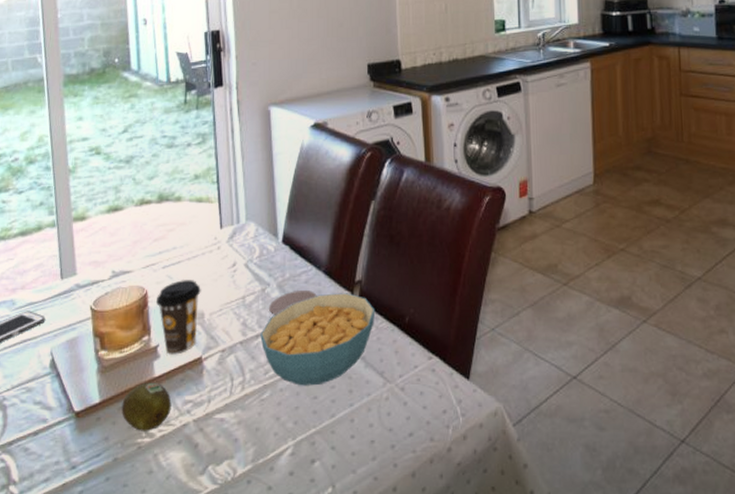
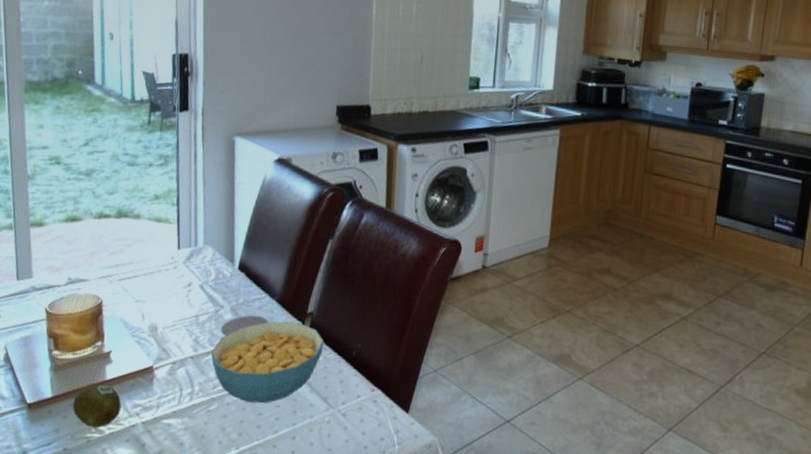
coffee cup: present [155,280,201,355] -> none [110,293,156,362]

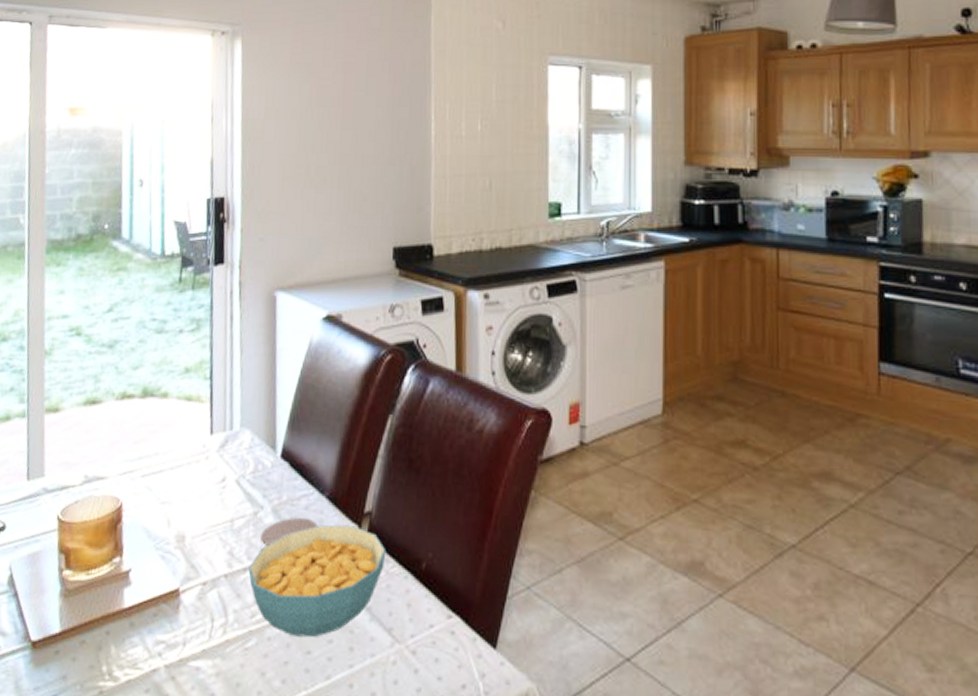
fruit: present [73,383,122,428] -> none [83,613,141,674]

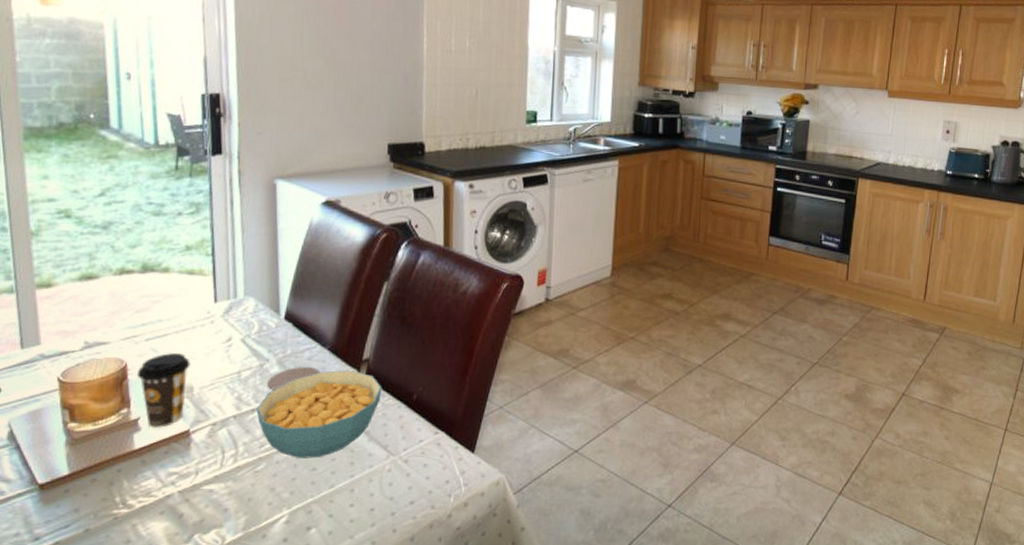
coffee cup: none [131,493,184,584] -> present [136,353,190,428]

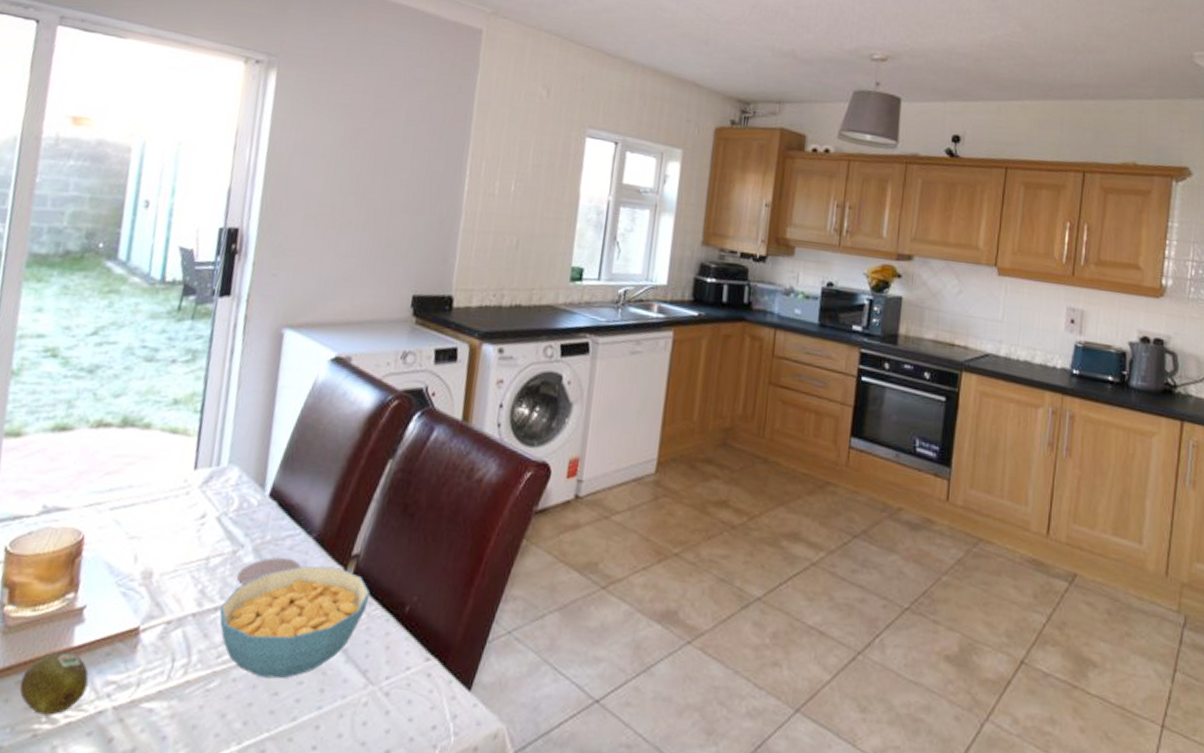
fruit: none [95,454,154,503] -> present [19,652,89,716]
coffee cup: present [136,353,190,428] -> none [92,527,155,622]

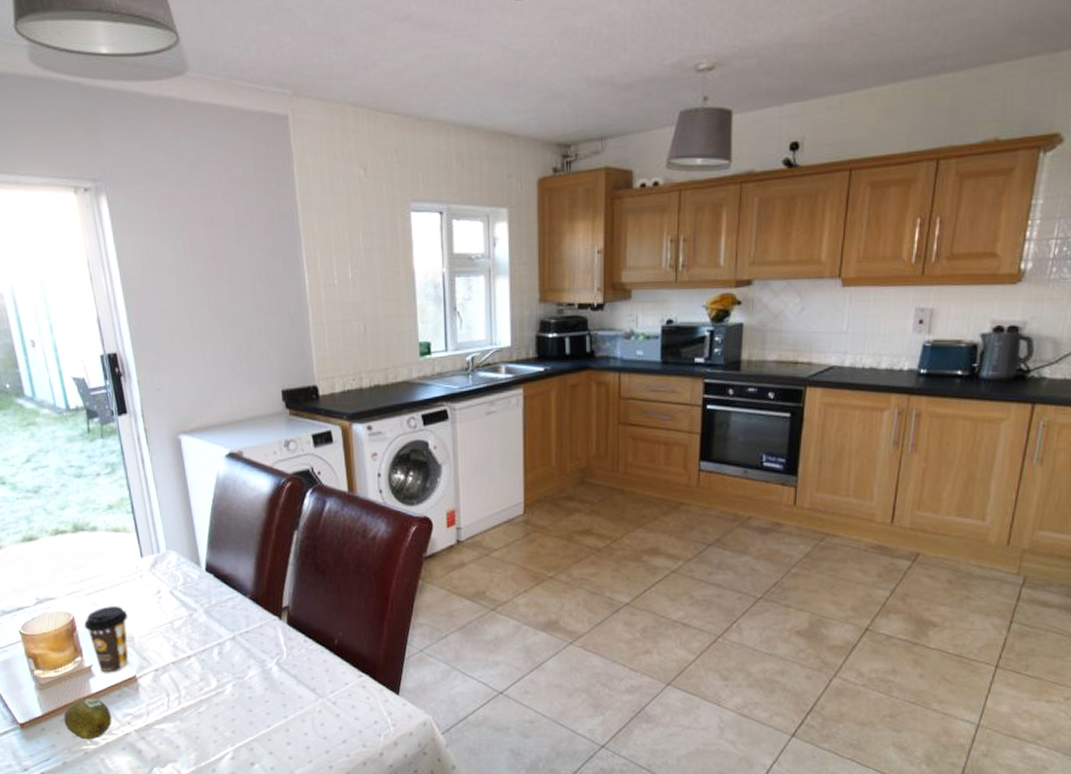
coffee cup: none [92,527,155,622] -> present [83,606,129,674]
cereal bowl: present [219,566,371,679] -> none [191,618,305,701]
coaster: present [236,557,301,585] -> none [197,616,245,638]

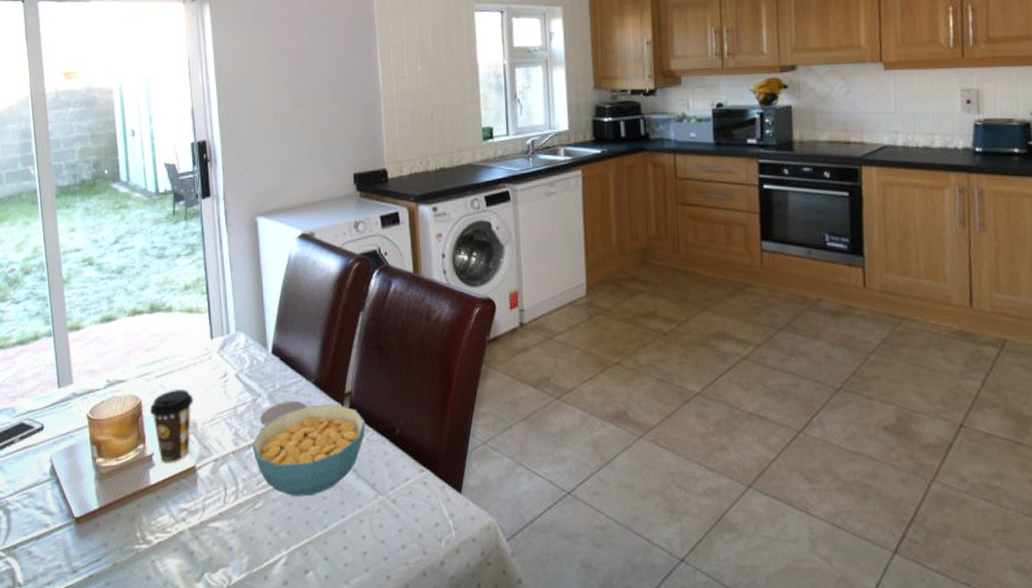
fruit: present [63,698,112,740] -> none [119,490,167,538]
cereal bowl: none [191,618,305,701] -> present [252,404,366,497]
coaster: none [197,616,245,638] -> present [259,402,307,426]

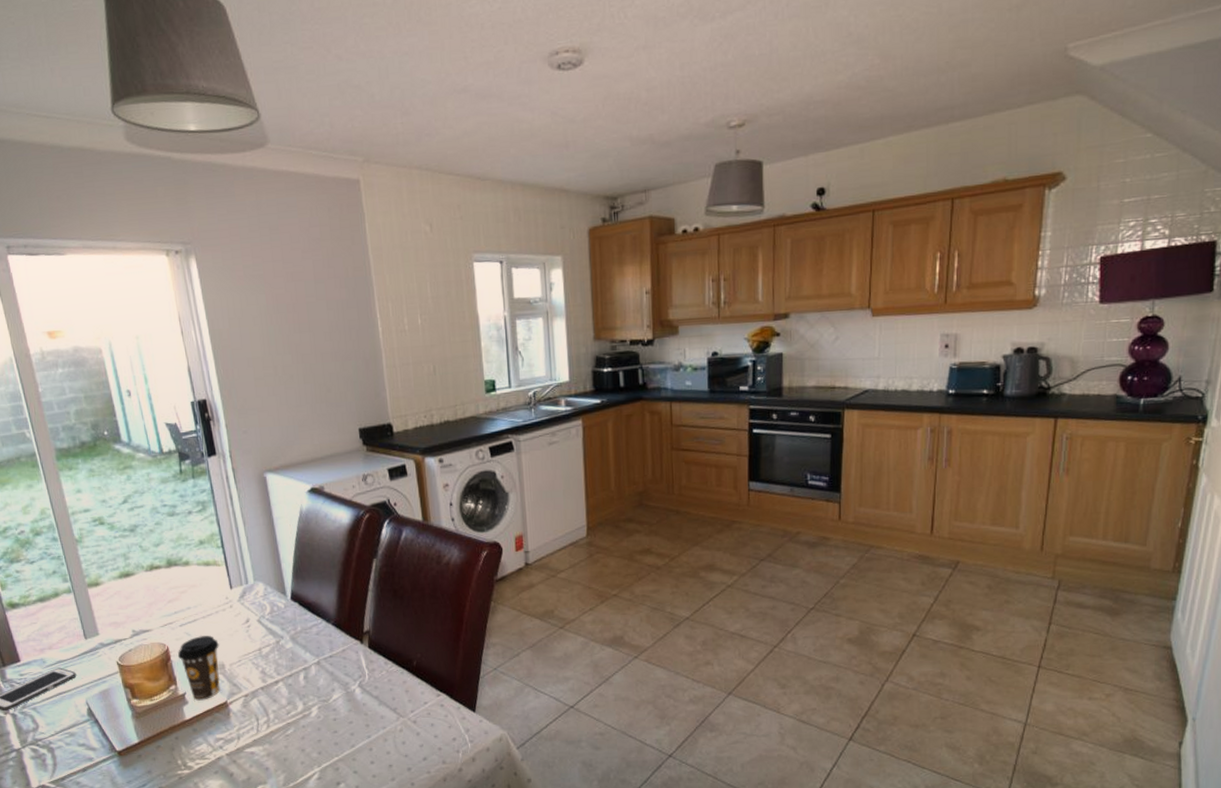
cereal bowl: present [252,404,366,497] -> none [279,642,385,723]
coaster: present [259,402,307,426] -> none [284,641,329,664]

